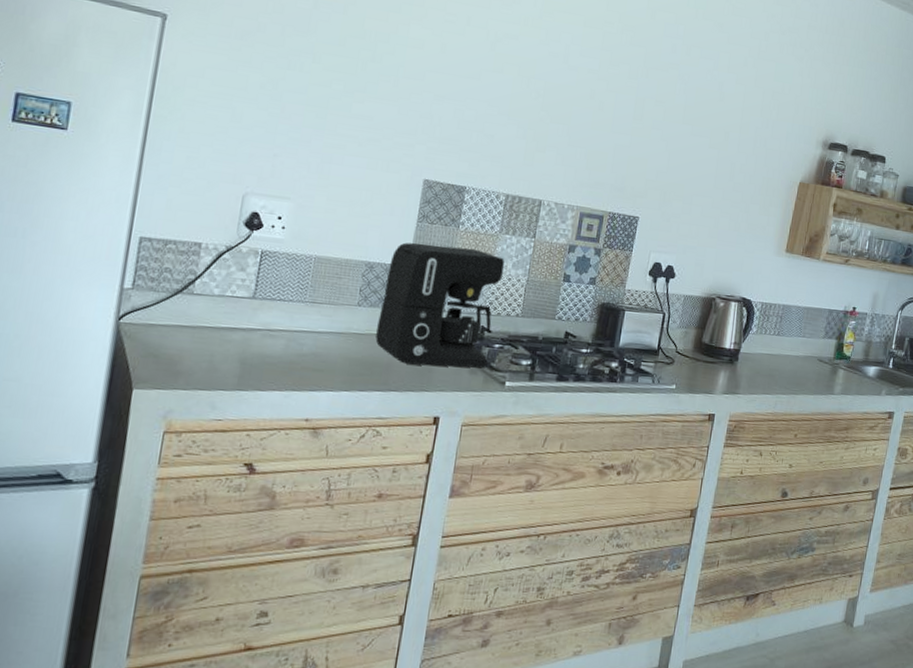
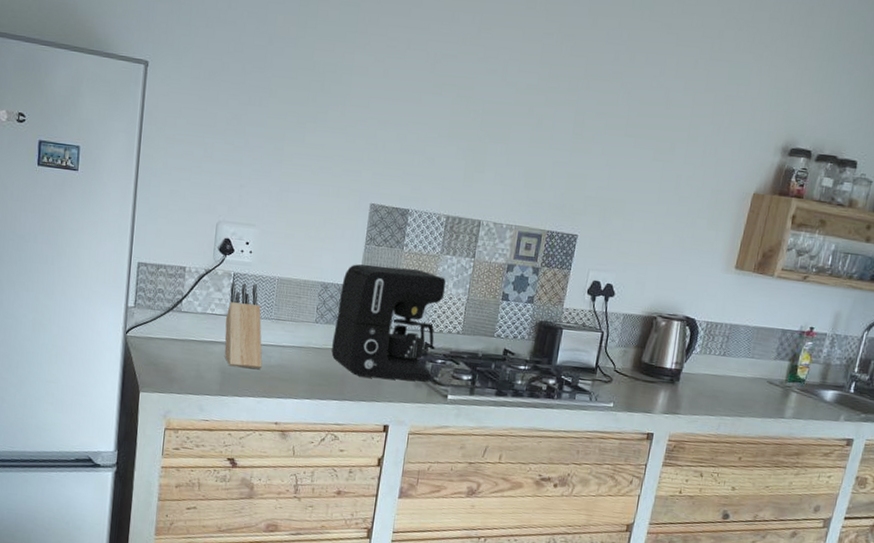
knife block: none [246,261,294,358] -> present [224,282,262,369]

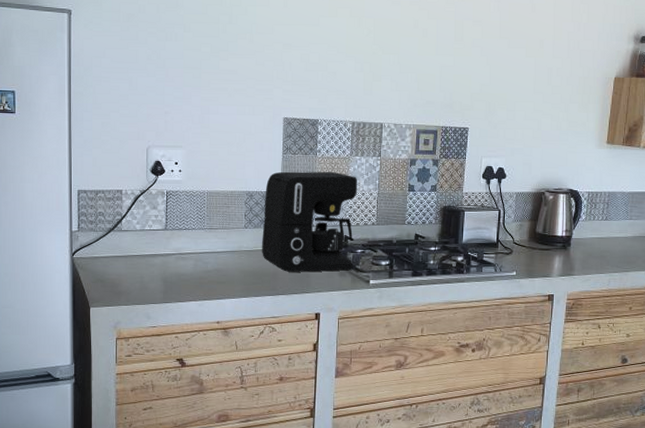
knife block: present [224,282,262,369] -> none [162,199,200,276]

